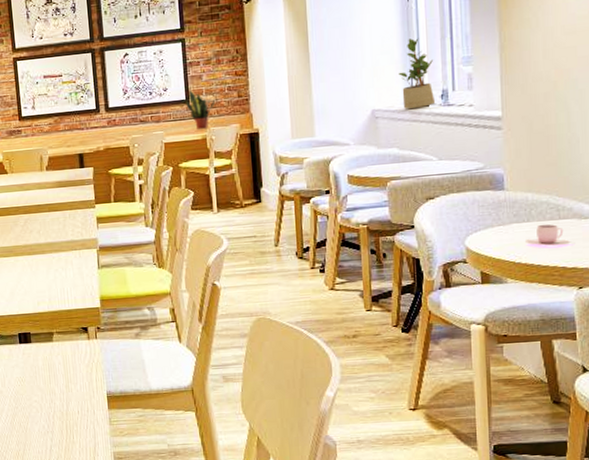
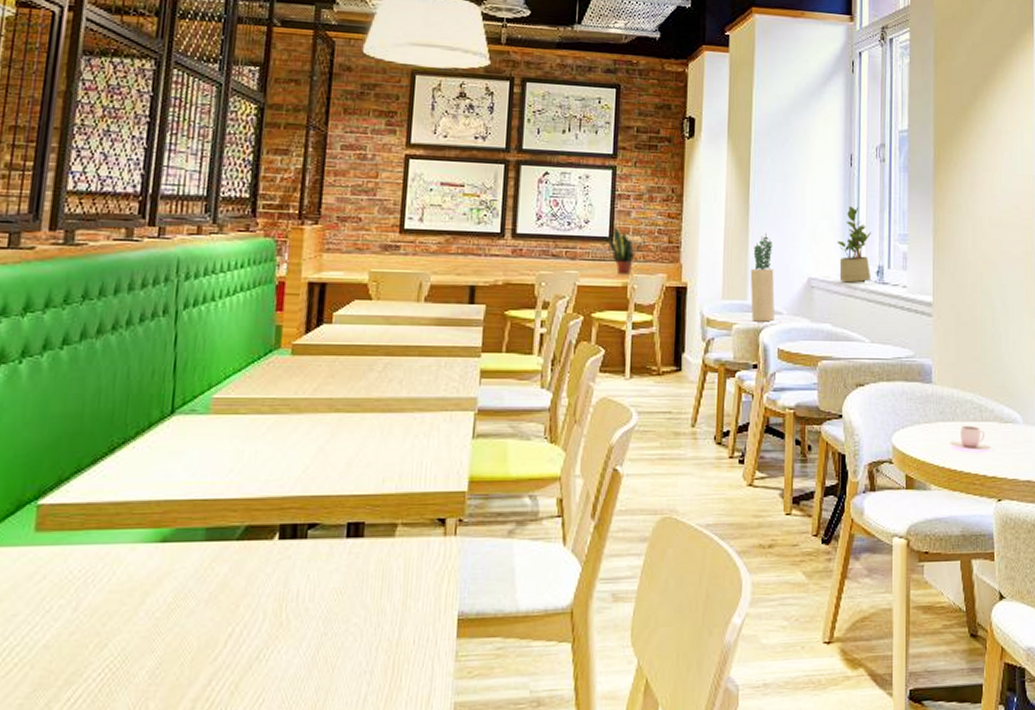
vase: none [315,76,342,155] -> present [750,233,775,322]

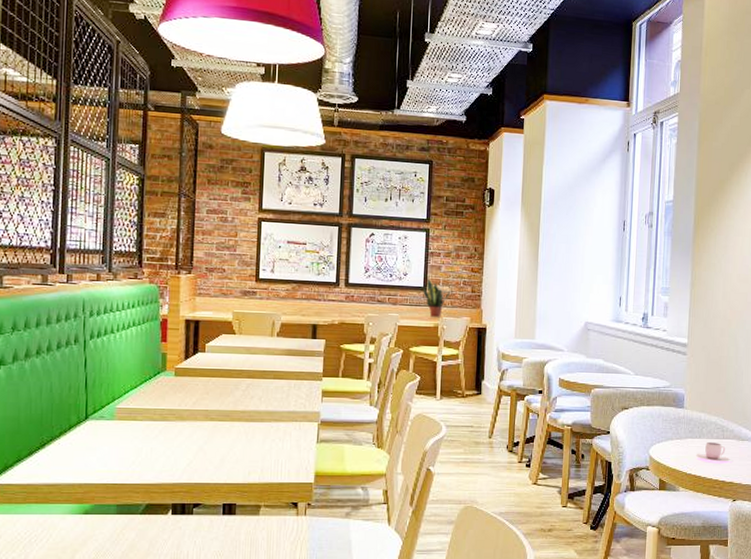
vase: present [750,233,775,322] -> none [538,285,558,357]
potted plant: present [837,206,871,283] -> none [610,264,638,327]

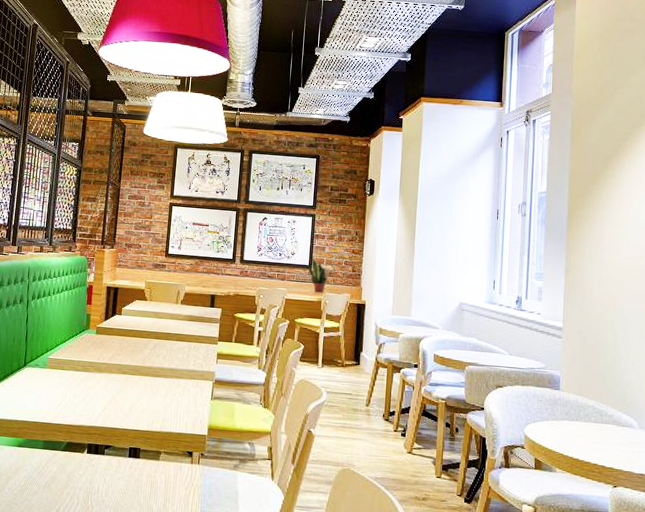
teacup: present [695,441,730,462] -> none [572,425,610,447]

